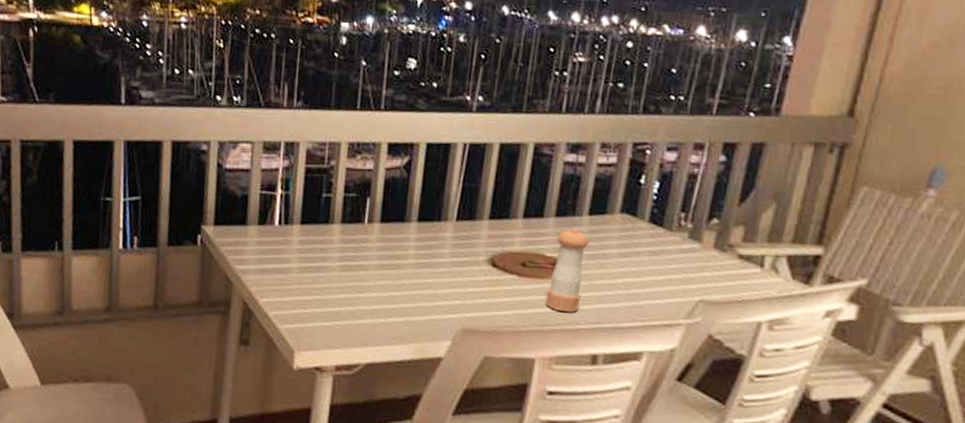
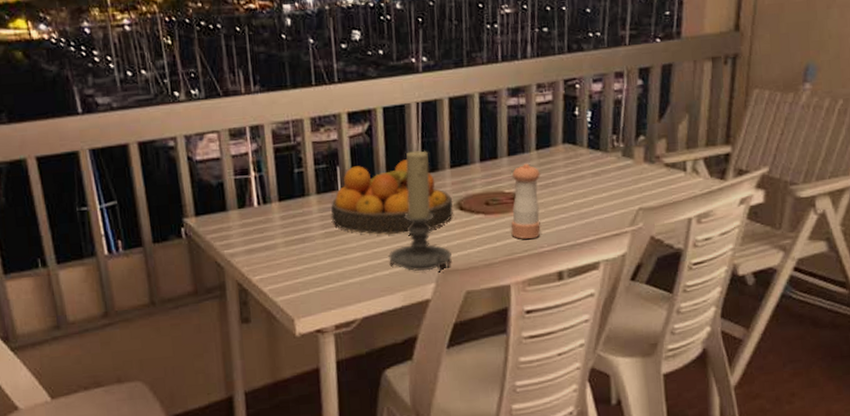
fruit bowl: none [353,200,485,282] -> present [331,159,453,235]
candle holder: none [405,193,475,332] -> present [388,150,452,274]

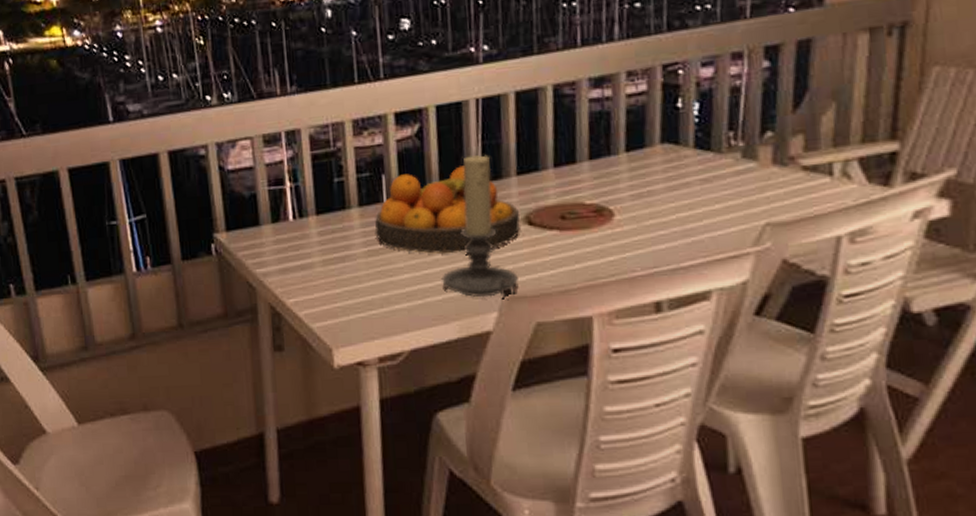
pepper shaker: present [511,163,541,239] -> none [593,168,632,261]

